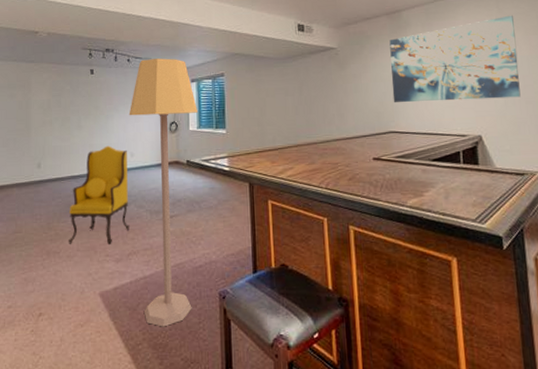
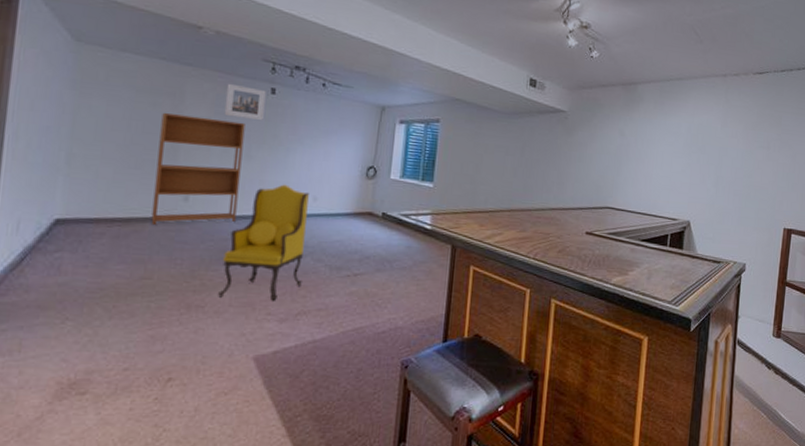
bookshelf: none [17,100,75,190] -> present [151,112,246,226]
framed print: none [59,71,87,97] -> present [224,83,266,120]
lamp: present [129,58,197,327] -> none [309,87,403,397]
wall art: present [389,15,521,103] -> none [614,107,738,189]

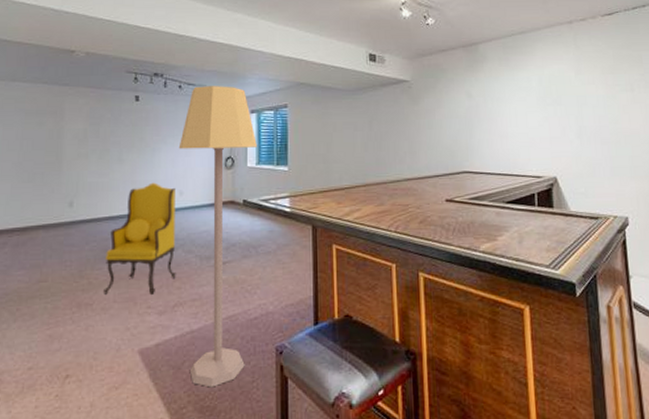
bookshelf: present [151,112,246,226] -> none [43,129,116,232]
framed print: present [224,83,266,120] -> none [97,96,131,126]
lamp: none [309,87,403,397] -> present [178,86,257,388]

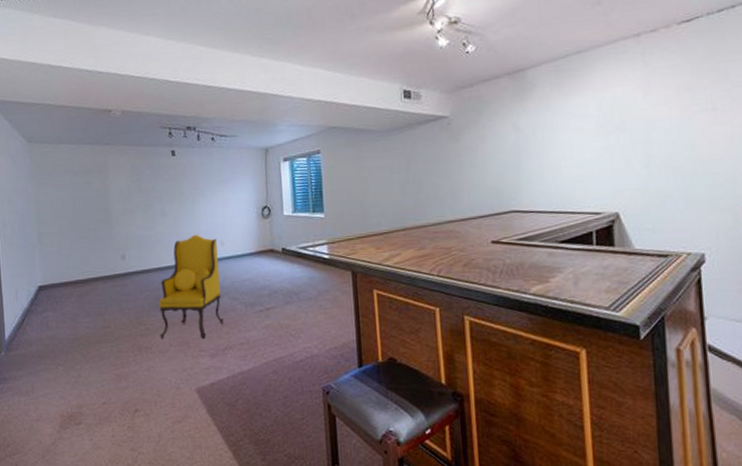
lamp: present [178,86,257,388] -> none [216,135,294,423]

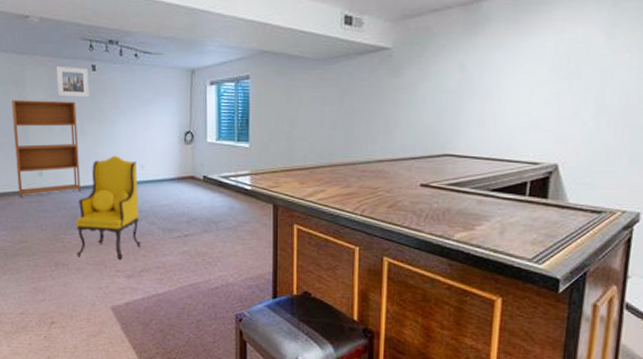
bookshelf: none [95,185,163,283] -> present [12,99,81,198]
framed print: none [137,153,170,182] -> present [56,65,89,97]

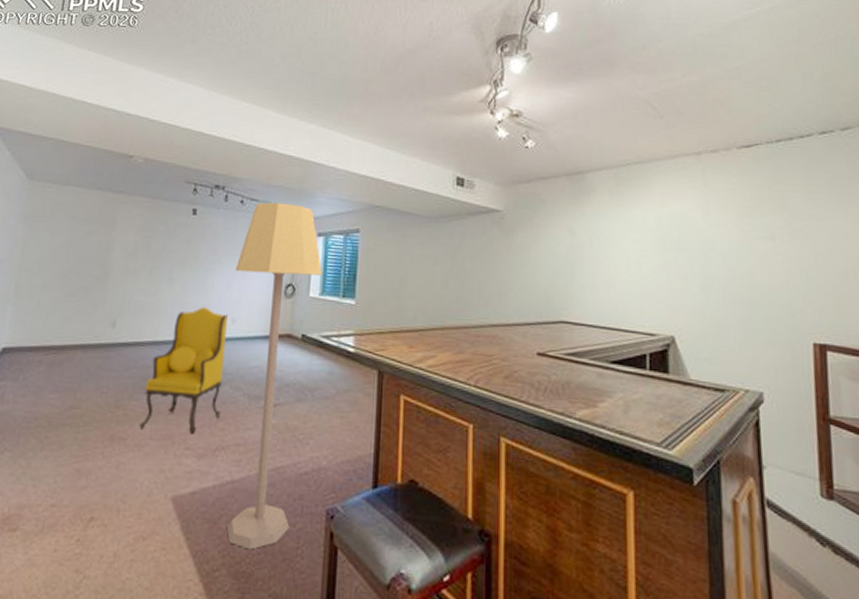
bookshelf: present [12,99,81,198] -> none [82,239,169,353]
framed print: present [56,65,89,97] -> none [149,207,188,241]
lamp: none [137,54,217,344] -> present [227,202,322,550]

